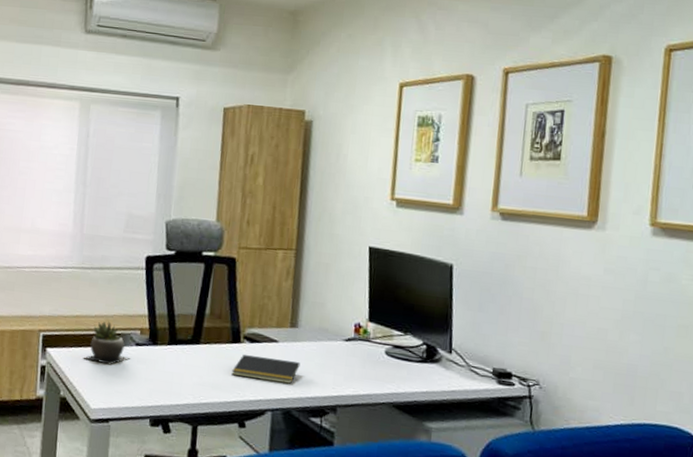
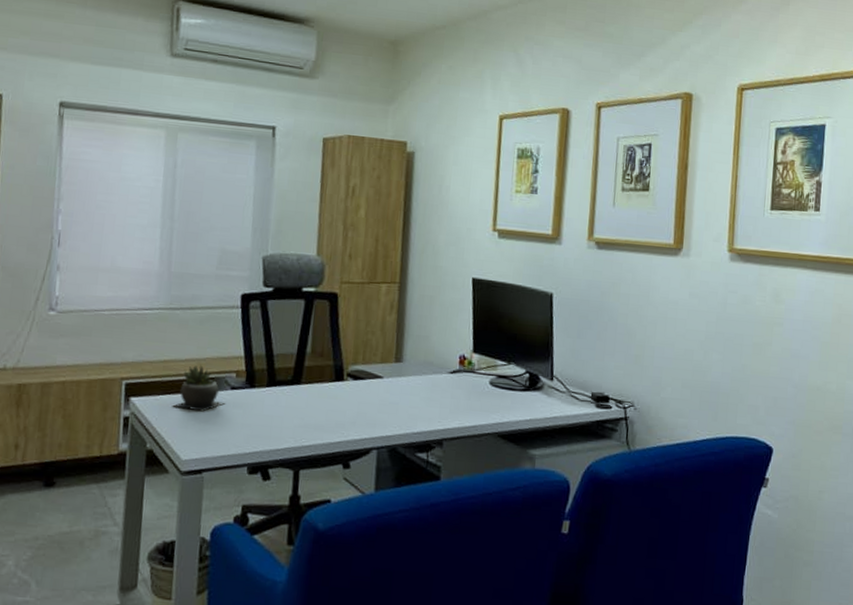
notepad: present [231,355,301,384] -> none [335,393,406,420]

